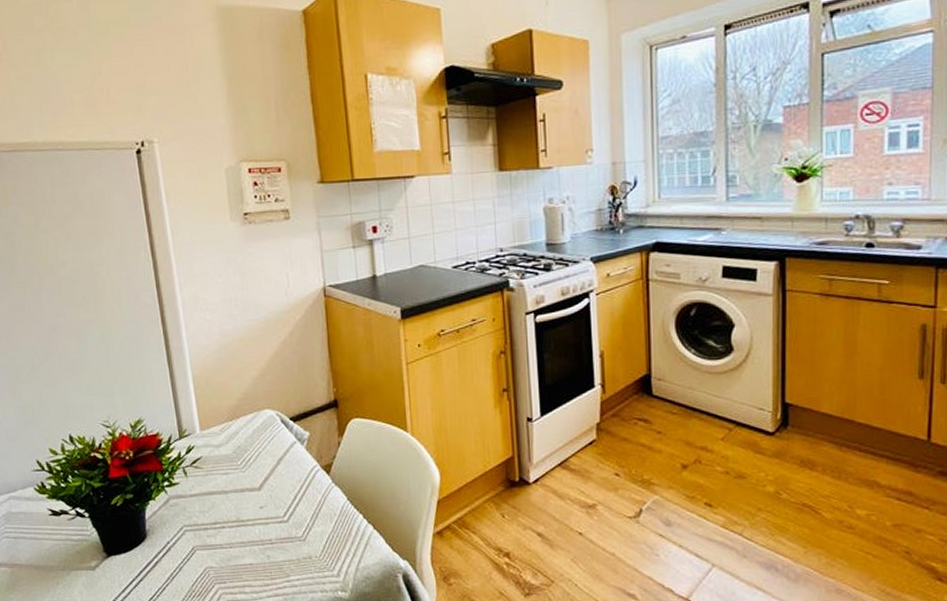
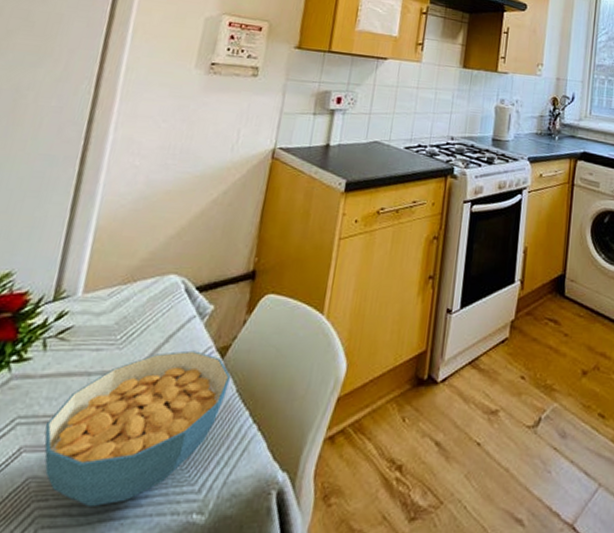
cereal bowl: none [205,469,340,588] -> present [44,350,231,508]

